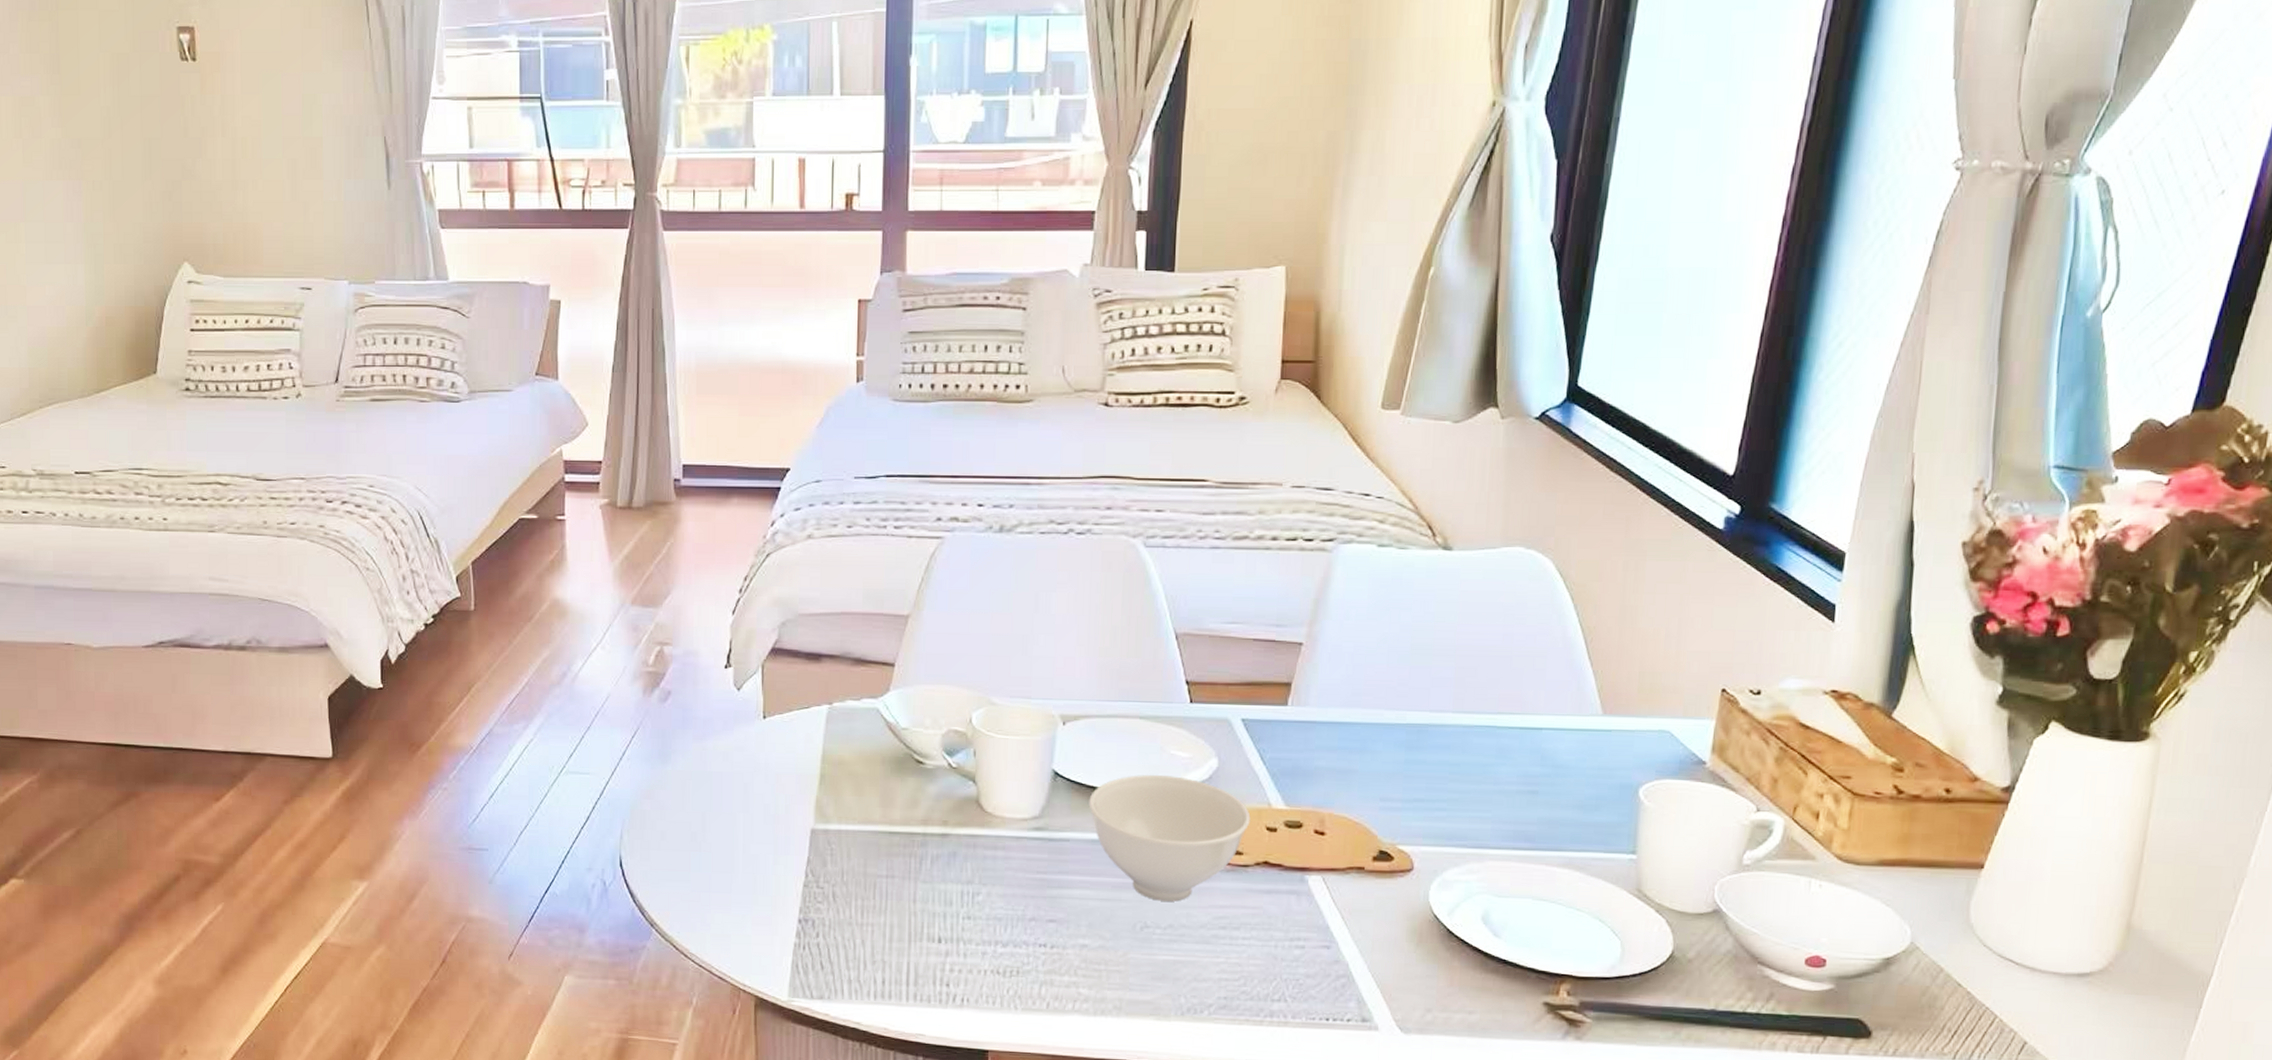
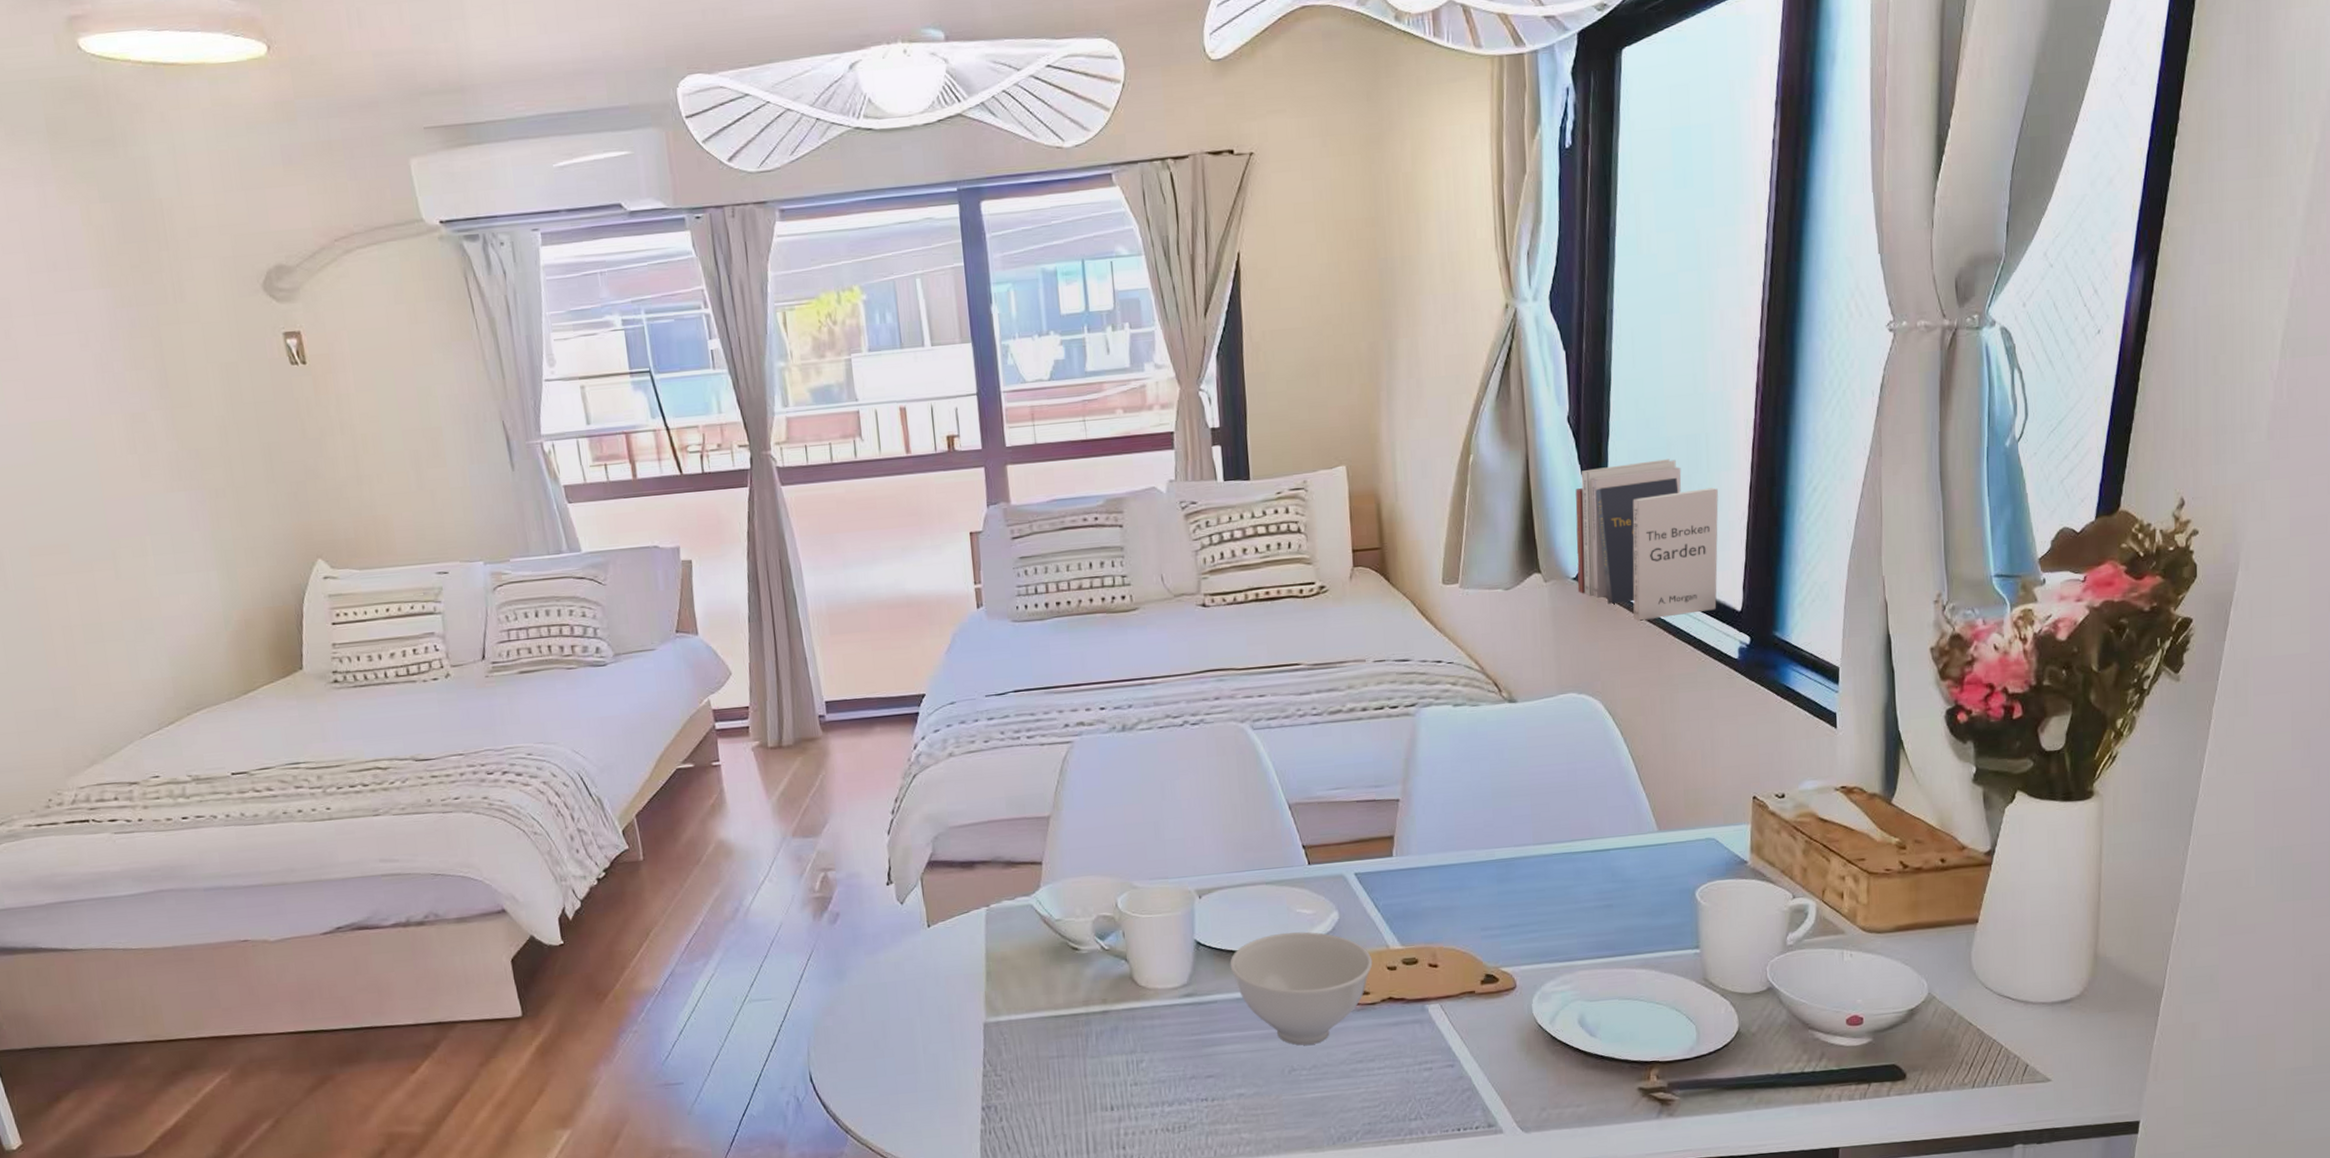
books: none [1539,293,1680,451] -> present [1575,459,1681,604]
book: none [1602,331,1722,474] -> present [1632,487,1718,621]

